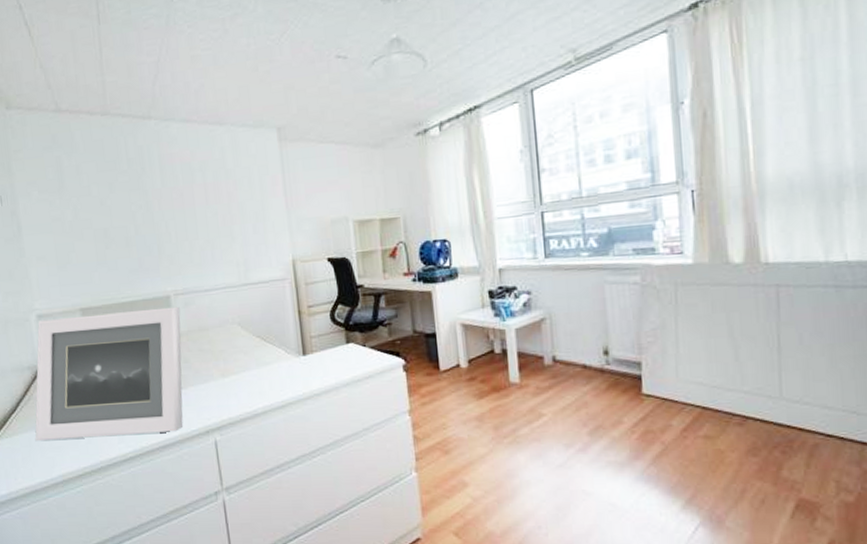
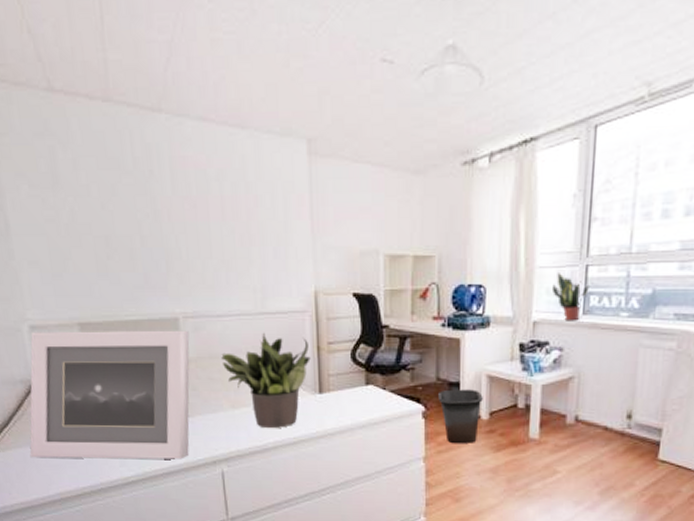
potted plant: none [210,302,293,394] -> present [221,332,311,429]
waste bin: none [416,339,460,395] -> present [438,389,483,444]
potted plant: none [511,221,548,266] -> present [551,273,590,321]

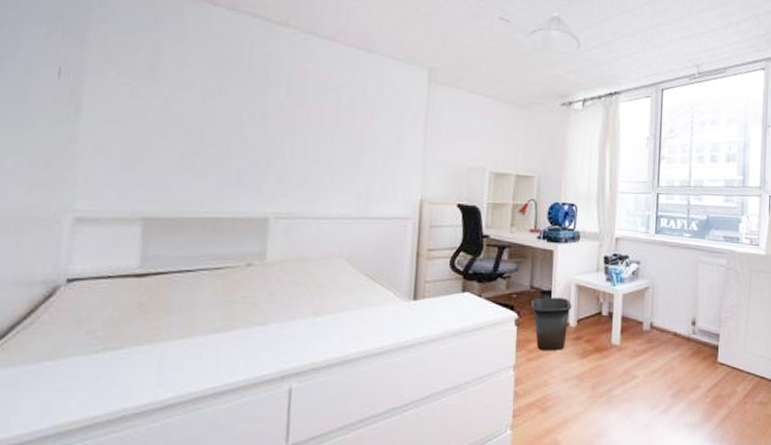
picture frame: present [30,330,190,460] -> none [26,225,278,380]
potted plant: present [221,332,311,429] -> none [311,236,409,338]
potted plant: present [551,273,590,321] -> none [630,198,660,239]

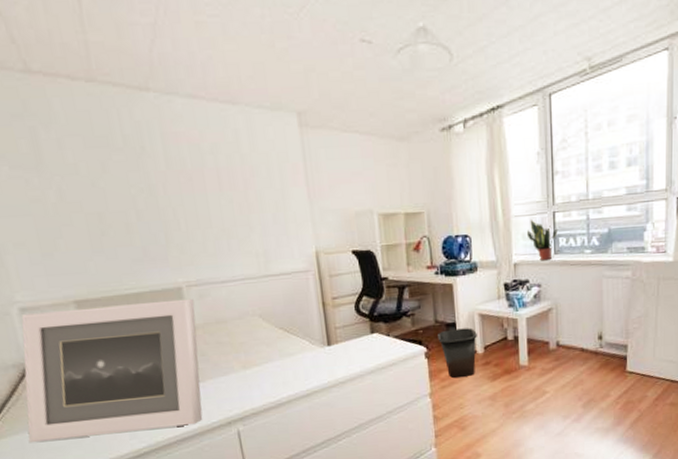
picture frame: none [26,225,278,380] -> present [21,298,203,443]
potted plant: none [630,198,660,239] -> present [526,220,558,261]

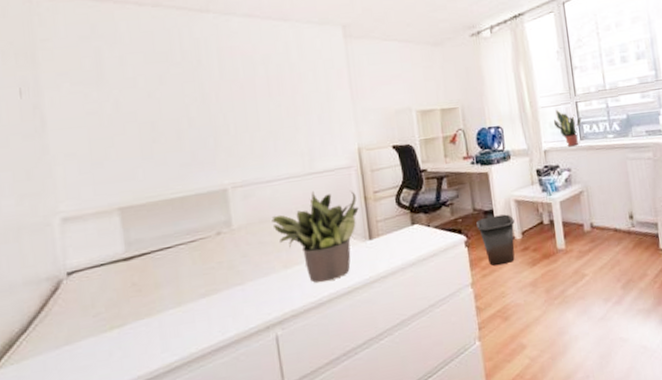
picture frame: present [21,298,203,443] -> none [51,199,241,364]
potted plant: none [228,293,317,385] -> present [271,190,359,283]

